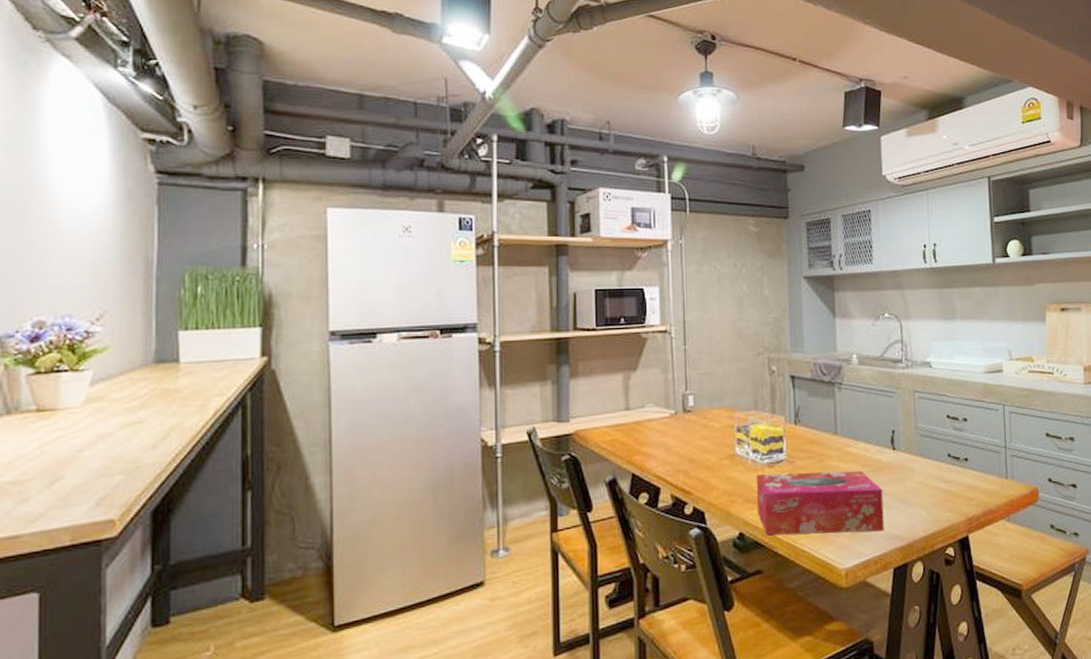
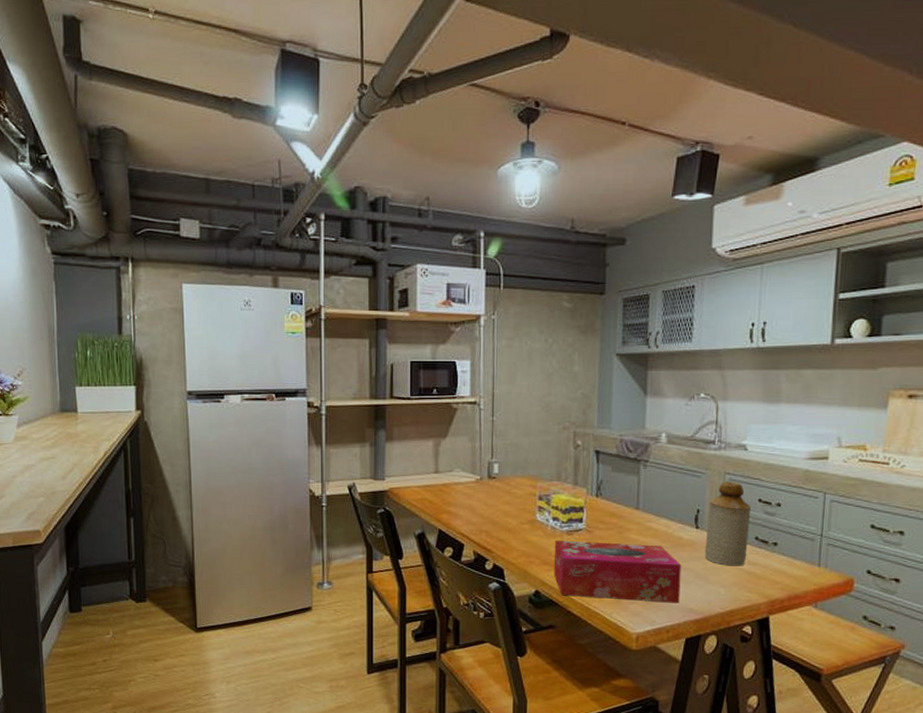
bottle: none [902,398,942,486] -> present [704,480,752,566]

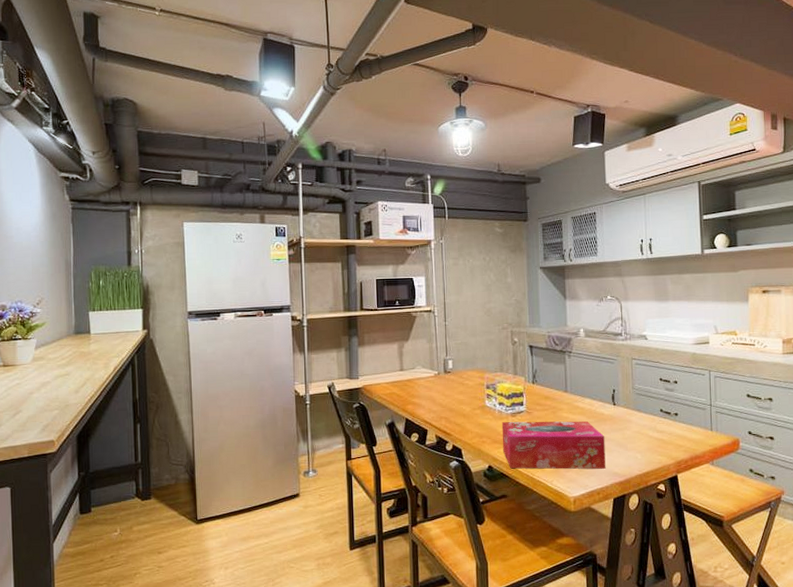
bottle: present [704,480,752,566] -> none [621,365,655,435]

